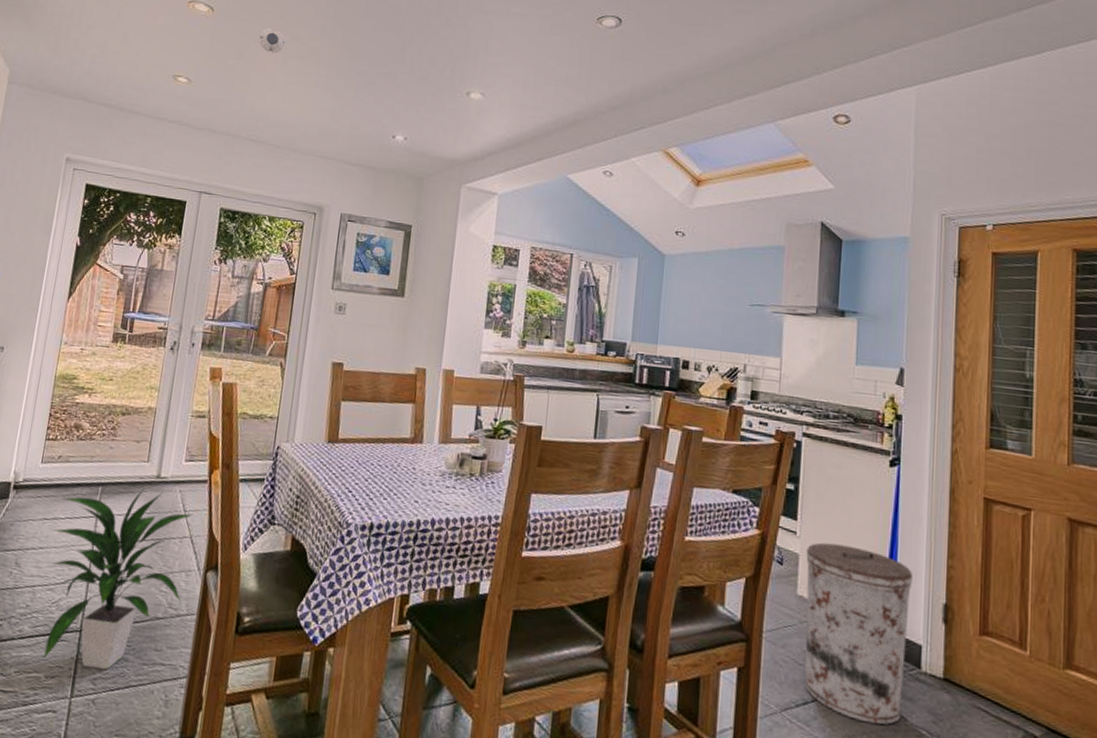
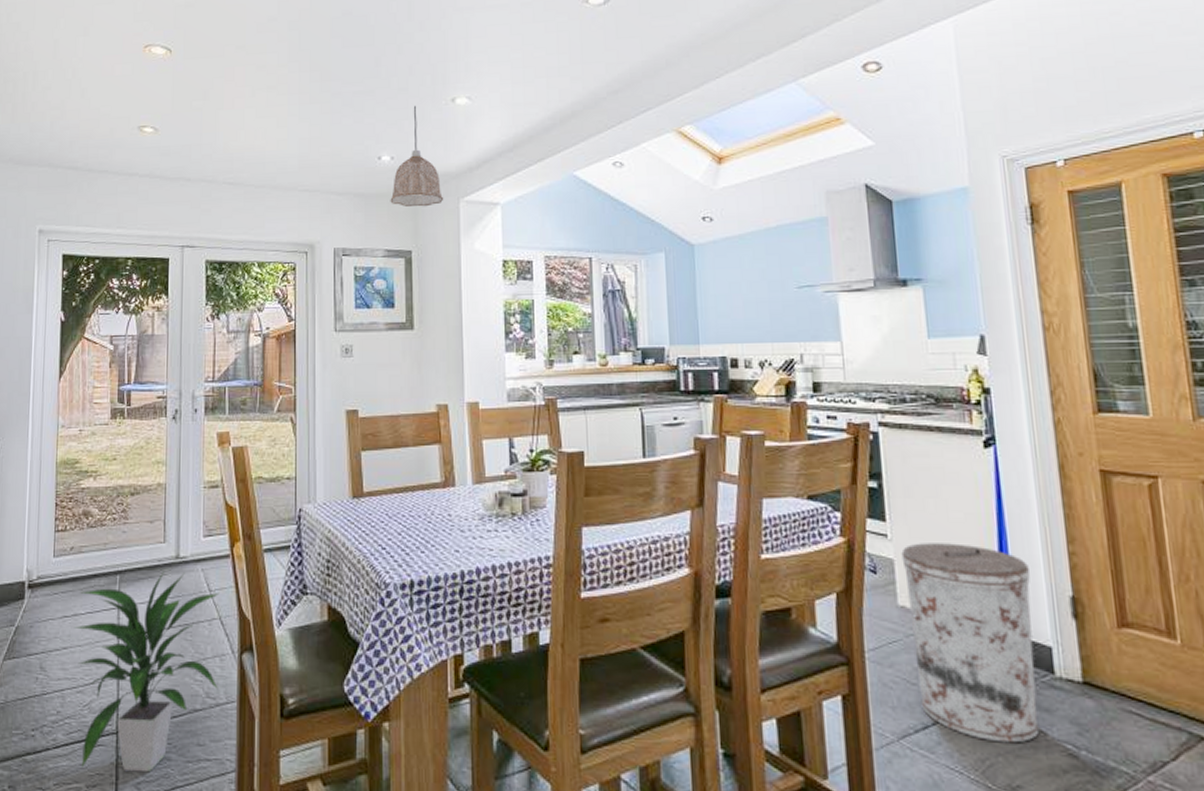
smoke detector: present [259,28,285,54] -> none [223,61,251,88]
pendant lamp: none [398,94,448,188] -> present [390,106,444,207]

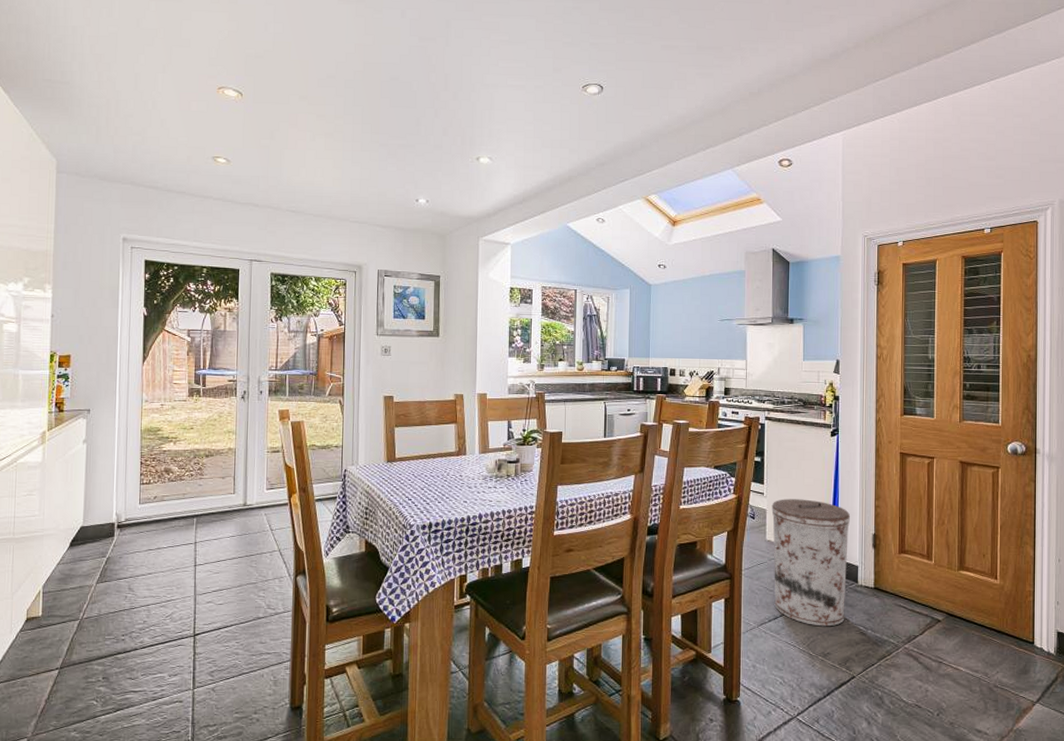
indoor plant: present [75,571,220,773] -> none [158,515,279,664]
pendant lamp: present [390,106,444,207] -> none [424,161,467,242]

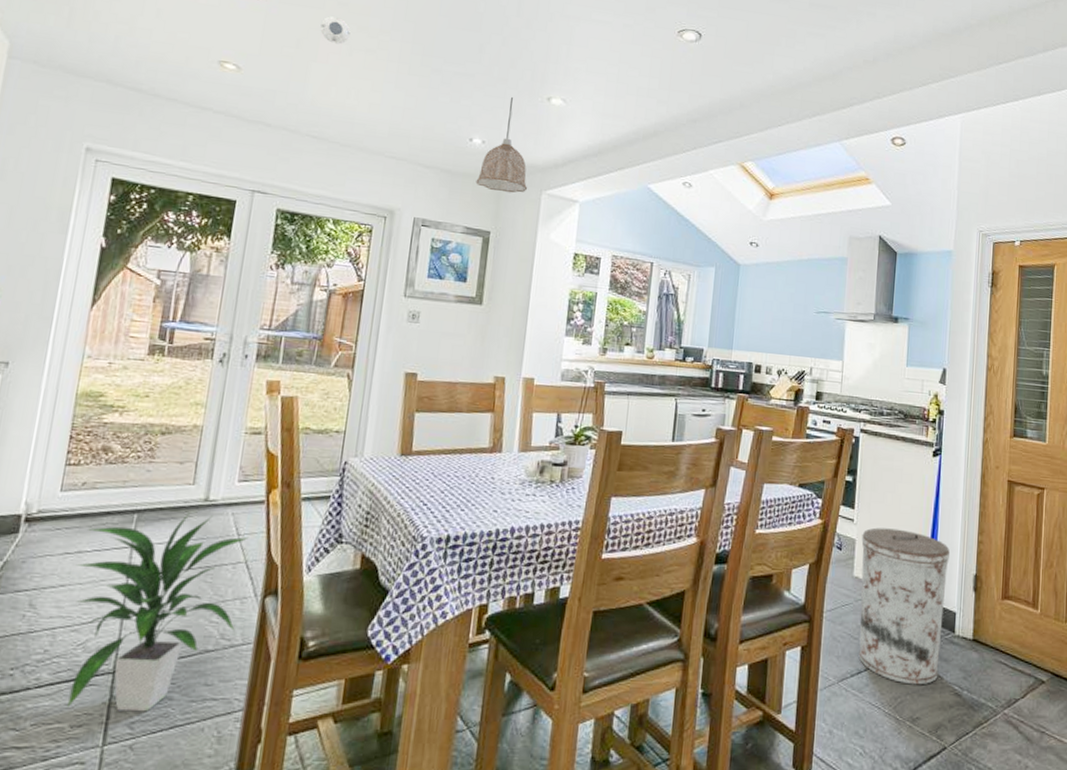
indoor plant: none [158,515,279,664] -> present [66,513,249,712]
smoke detector: none [287,109,312,132] -> present [320,16,351,44]
pendant lamp: none [424,161,467,242] -> present [475,97,528,193]

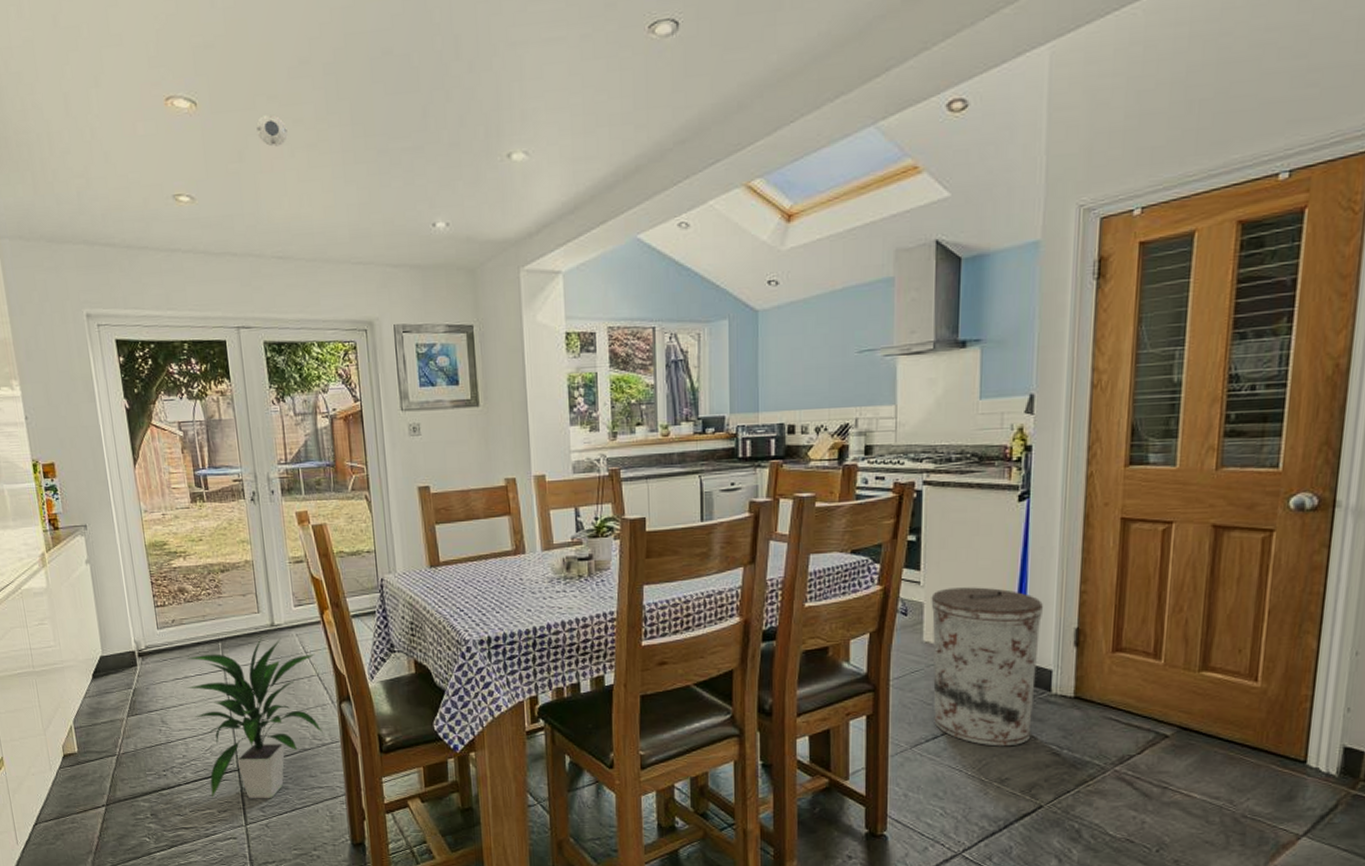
pendant lamp: present [475,97,528,193] -> none [448,164,504,278]

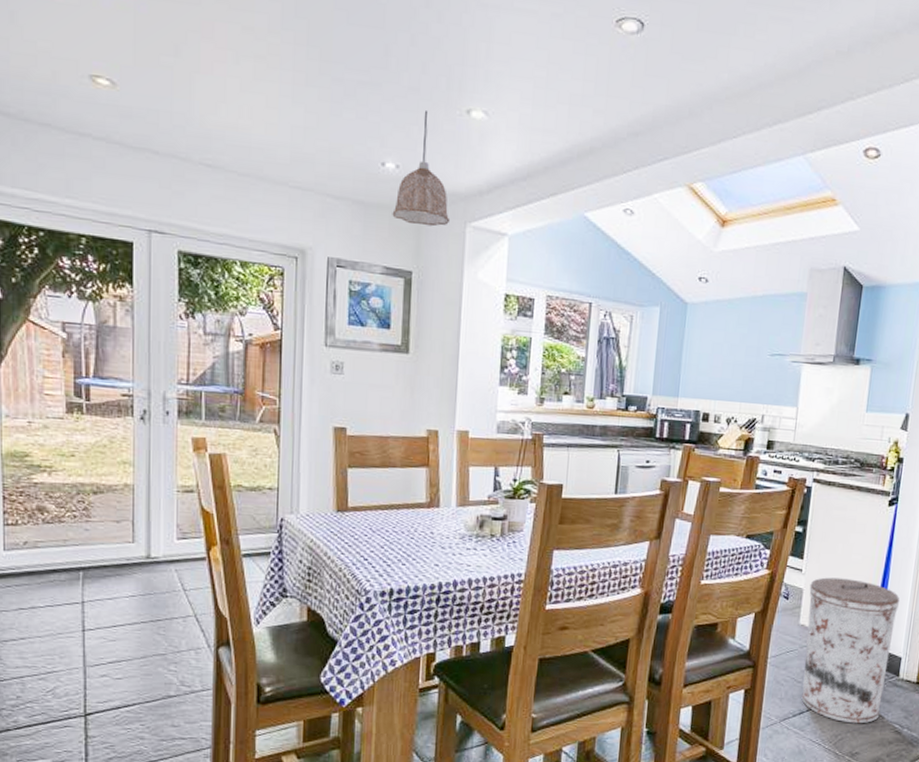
indoor plant: present [187,637,323,799] -> none [33,570,195,750]
smoke detector: present [256,114,288,147] -> none [199,14,234,50]
pendant lamp: none [448,164,504,278] -> present [392,111,451,227]

